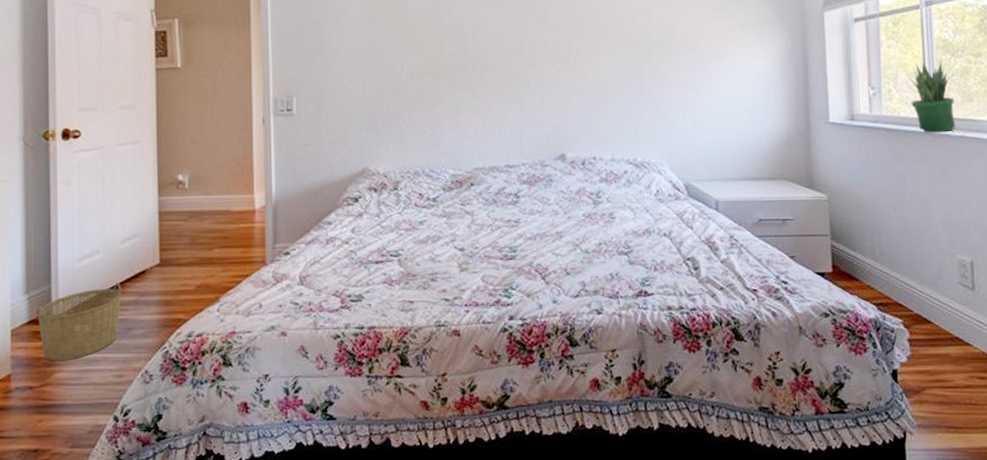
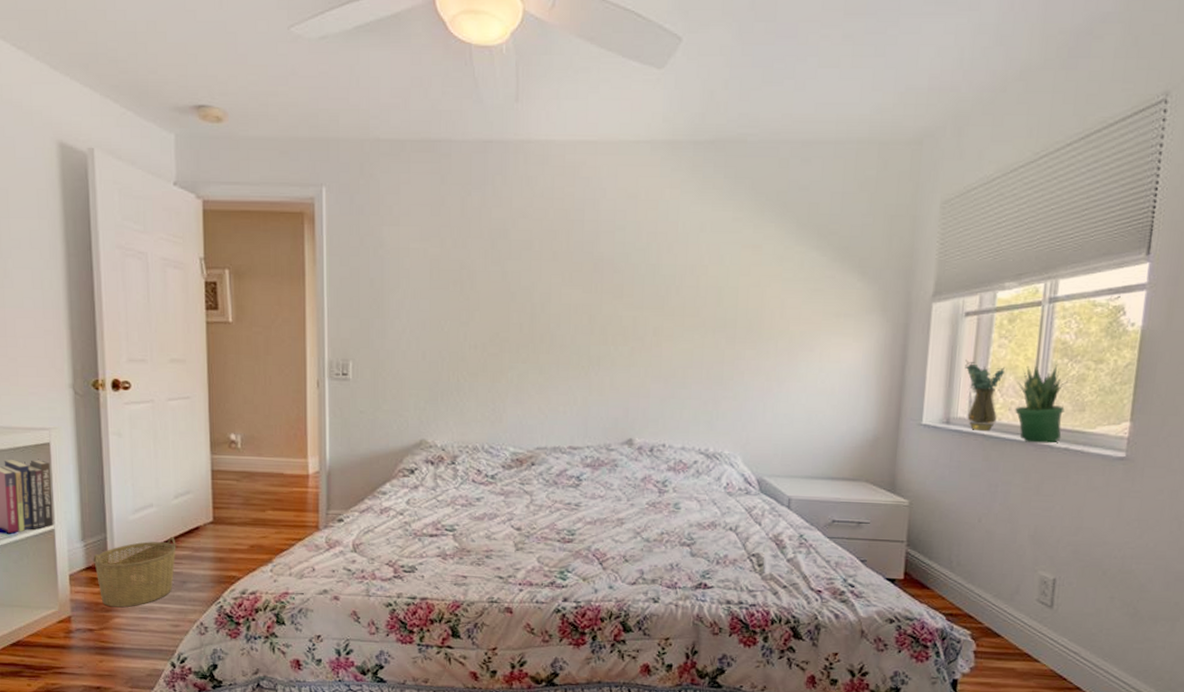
vase: none [860,60,897,126] -> present [965,359,1005,432]

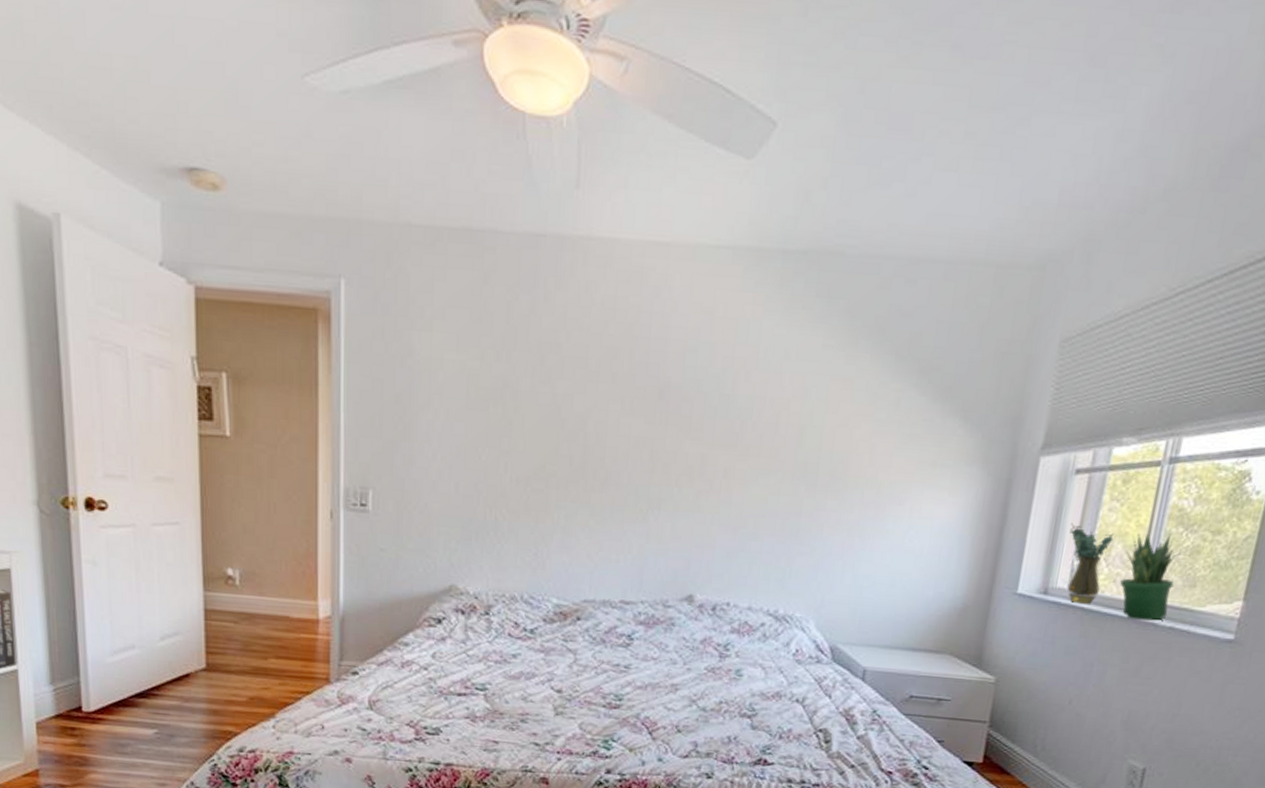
basket: present [93,537,177,608] -> none [64,684,163,762]

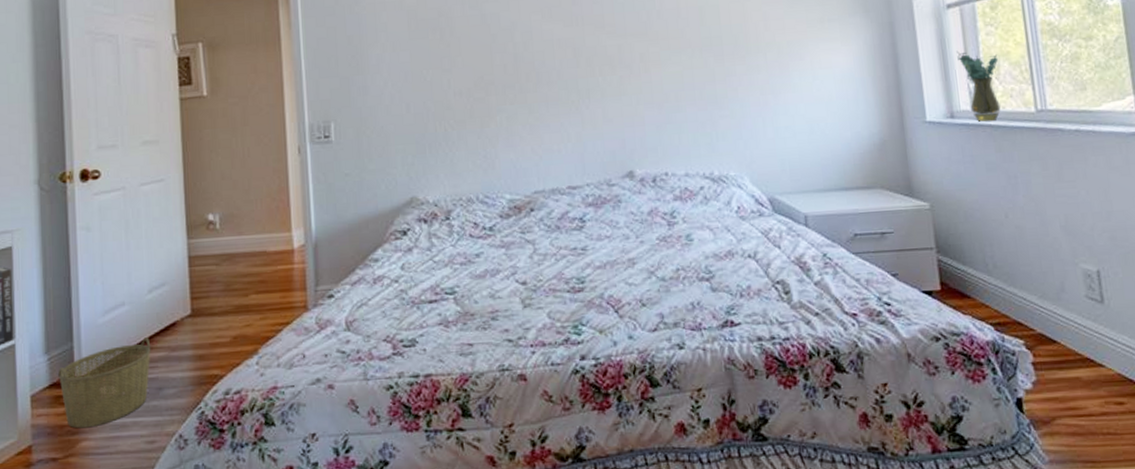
basket: none [64,684,163,762] -> present [57,337,151,429]
planter: present [1120,532,1179,621] -> none [1012,46,1070,129]

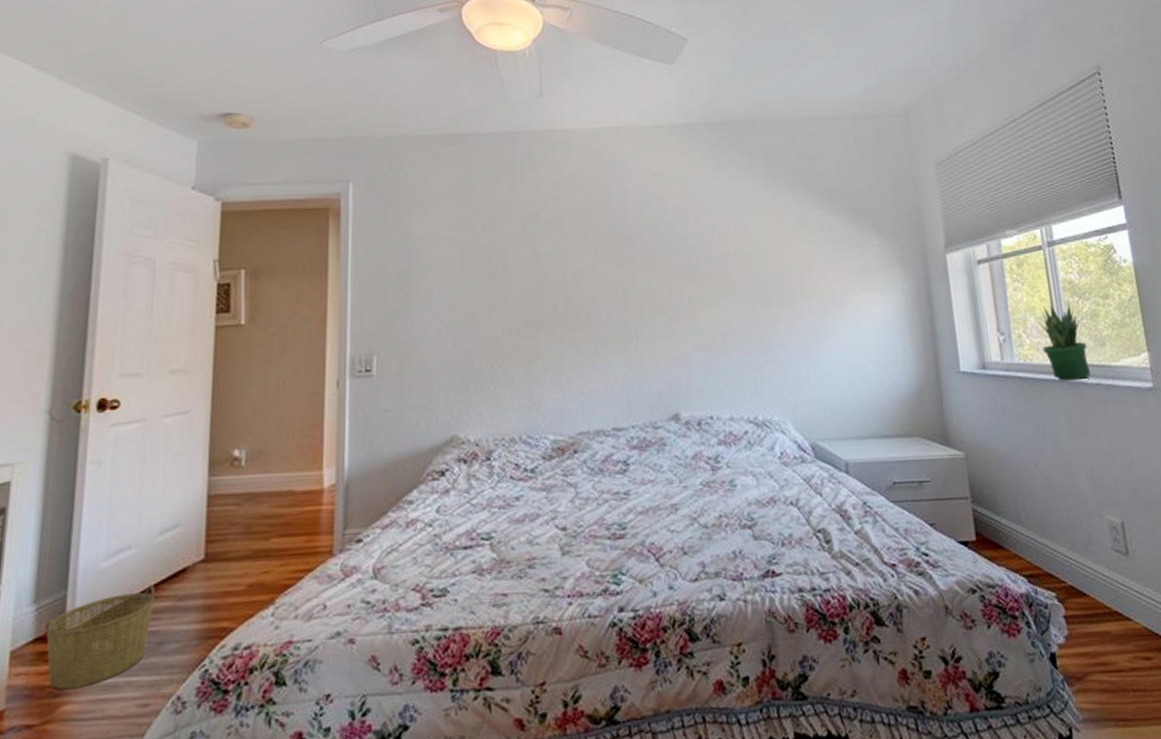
vase: present [957,51,1001,123] -> none [987,304,1029,374]
planter: none [1012,46,1070,129] -> present [1038,303,1091,382]

